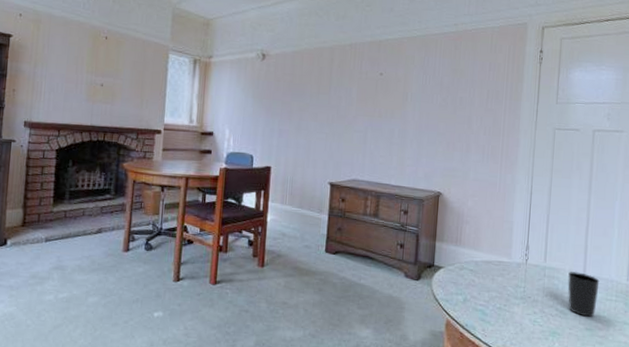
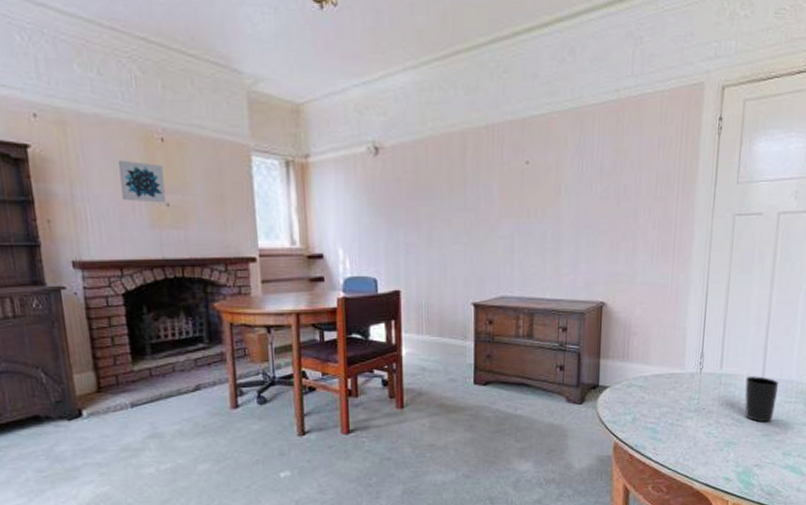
wall art: none [70,50,103,84] -> present [117,159,166,203]

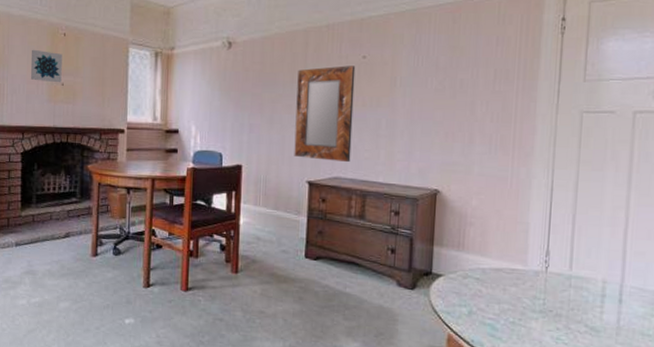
home mirror: none [456,173,519,280] -> present [294,65,356,163]
cup: present [745,376,779,423] -> none [600,282,643,336]

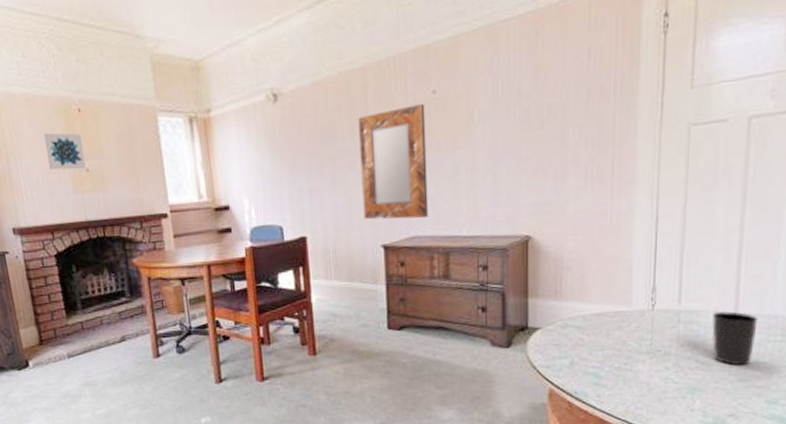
cup: none [600,282,643,336] -> present [712,311,758,366]

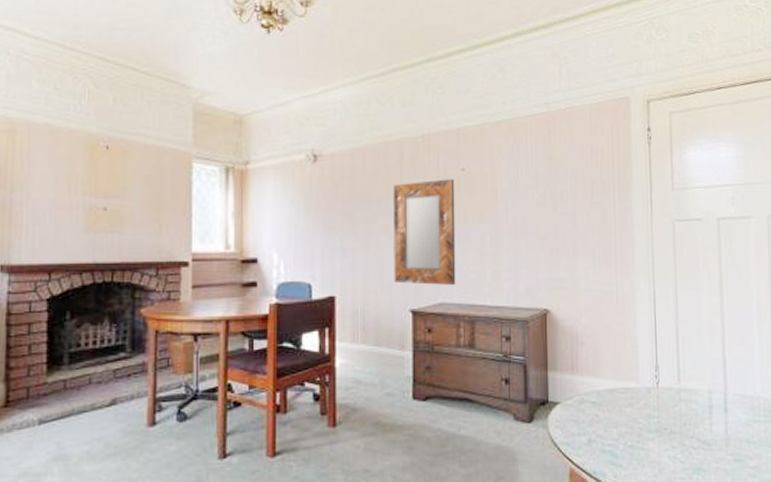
wall art: present [43,132,86,170] -> none [60,166,105,208]
cup: present [712,311,758,366] -> none [707,391,744,445]

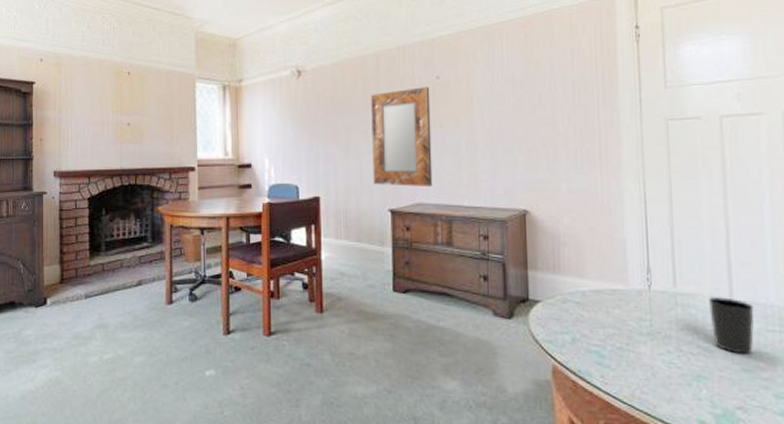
cup: none [707,391,744,445] -> present [709,297,755,354]

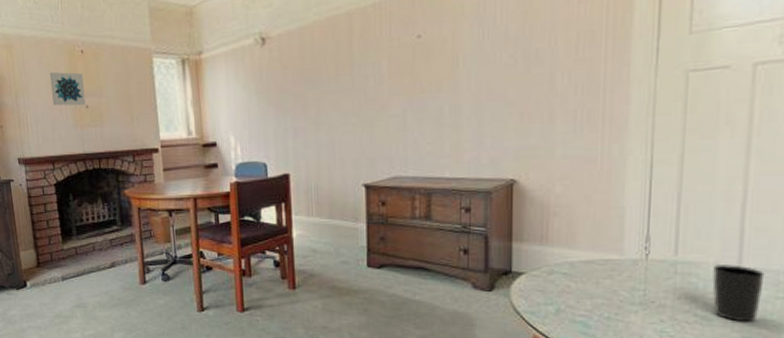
wall art: none [95,90,127,123] -> present [49,71,86,106]
home mirror: present [371,87,433,188] -> none [343,48,411,160]

